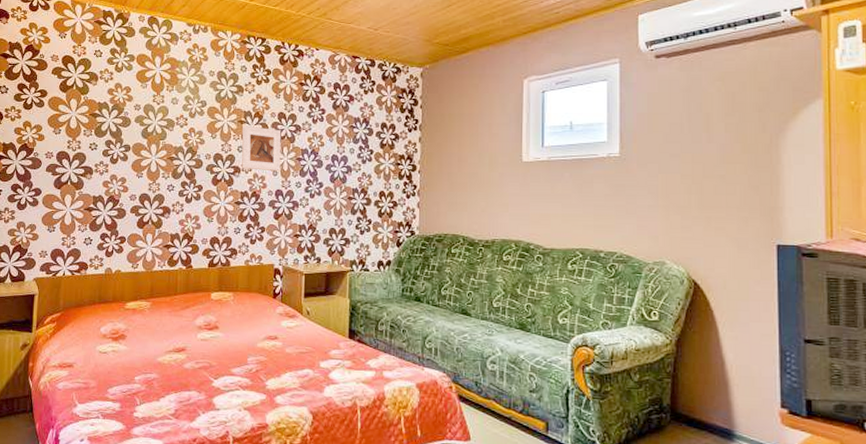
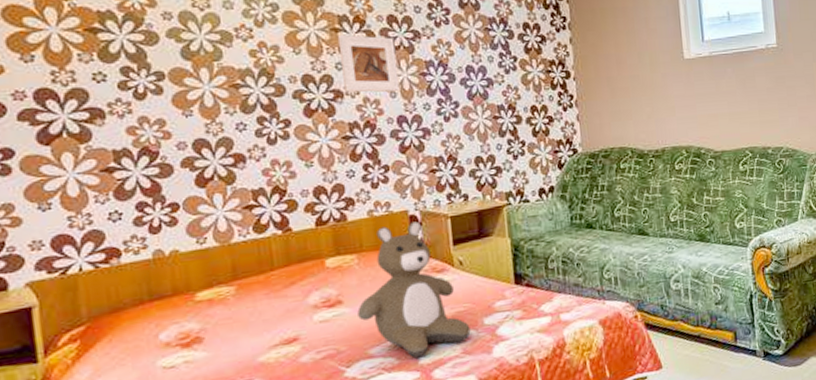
teddy bear: none [228,274,309,384] -> present [357,221,471,358]

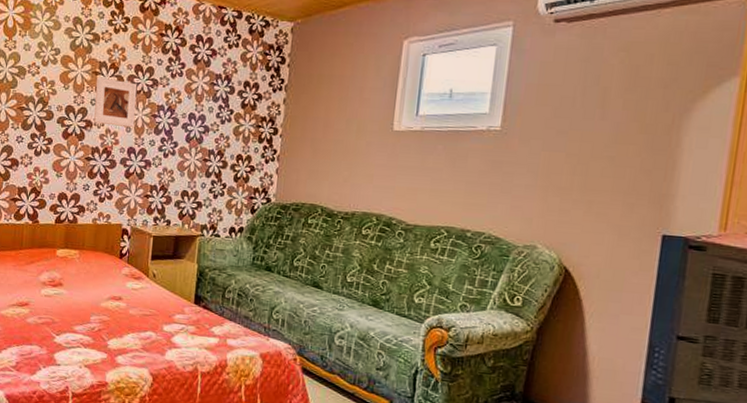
teddy bear: present [357,221,471,358] -> none [71,233,152,343]

